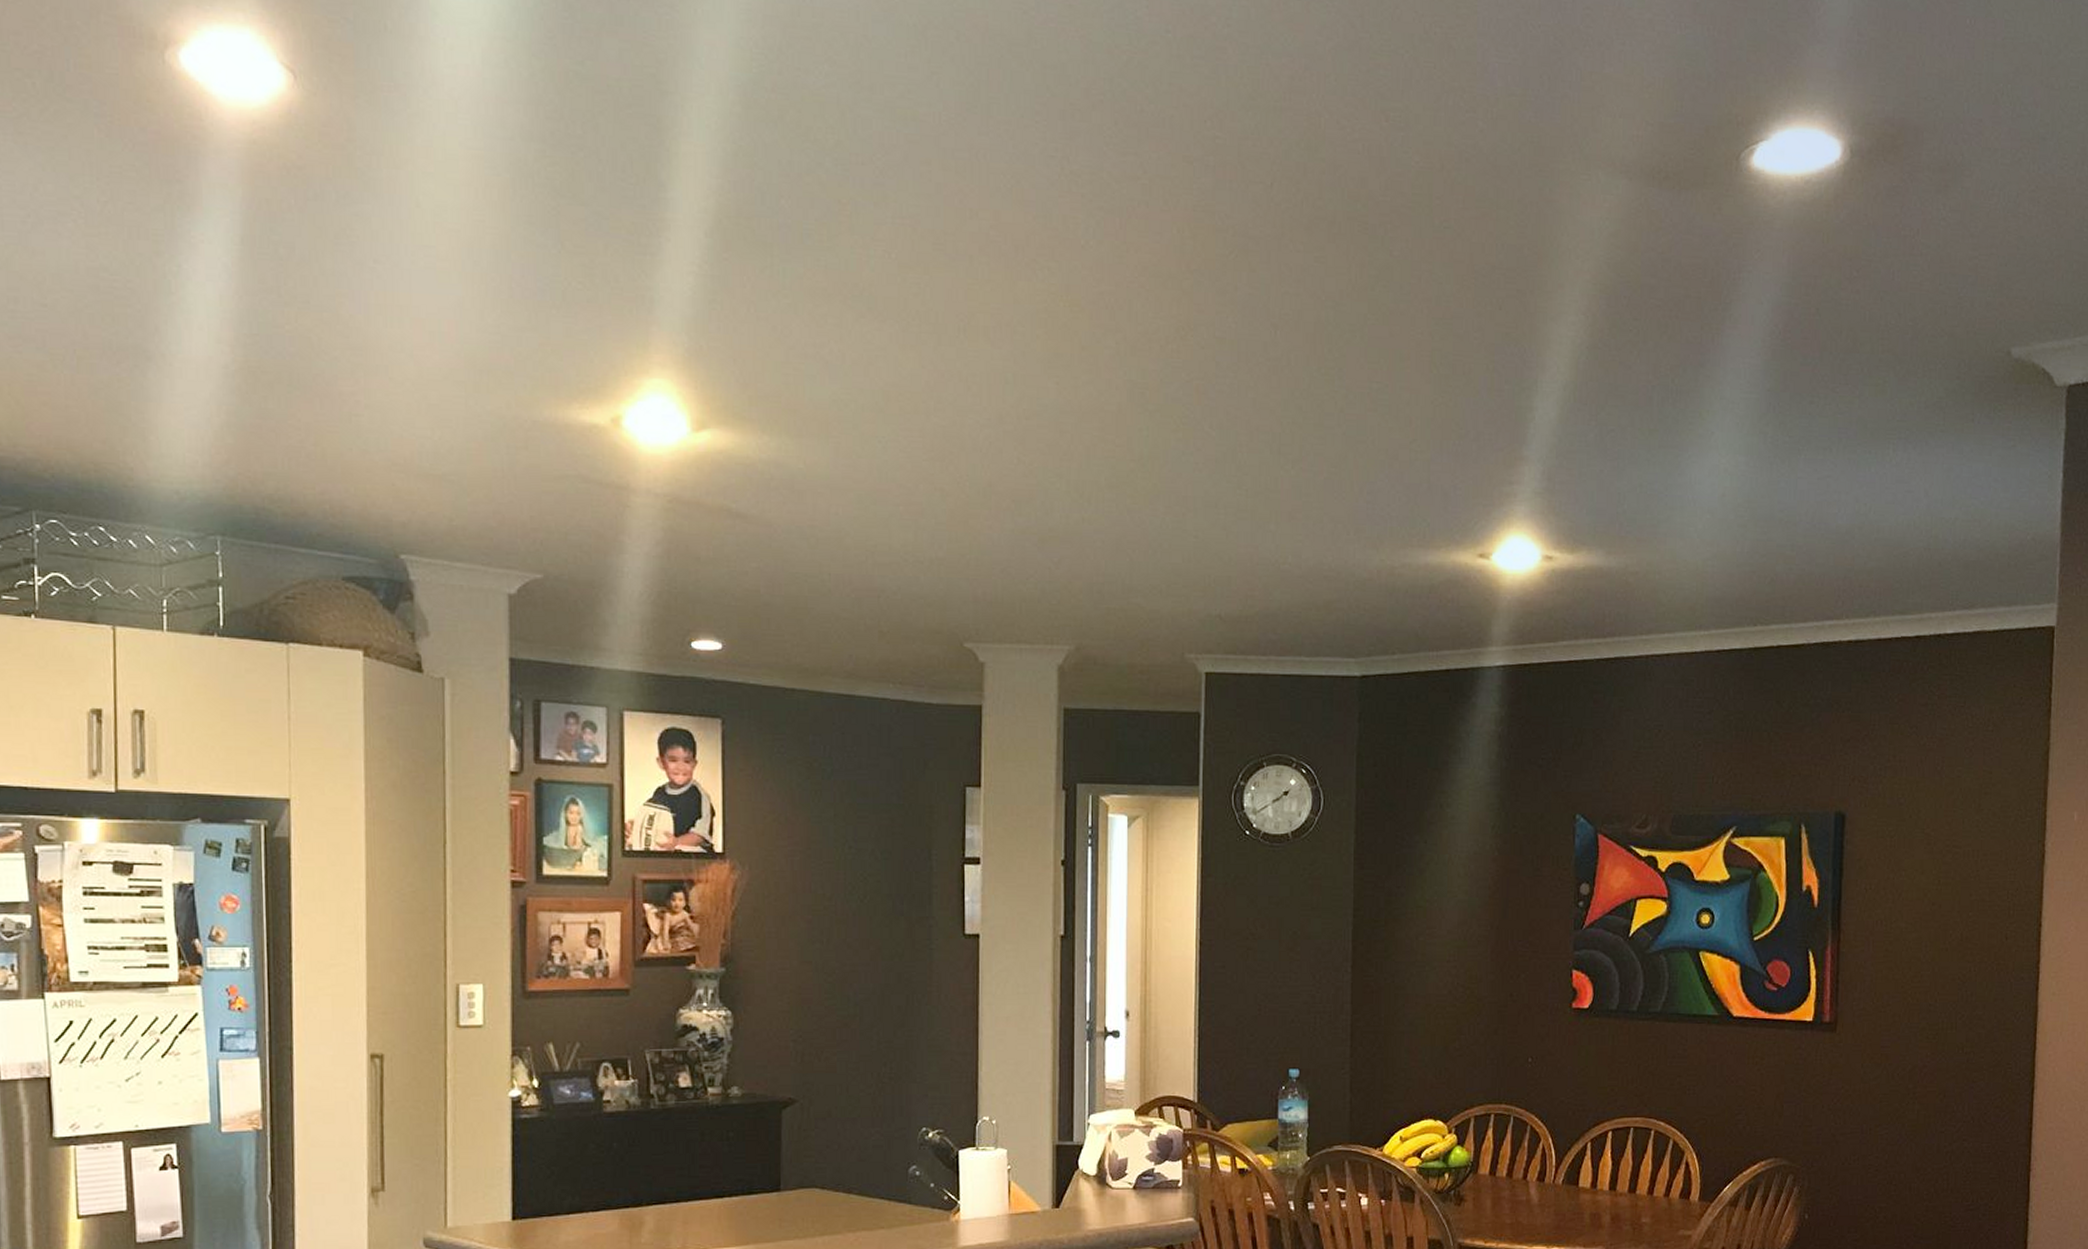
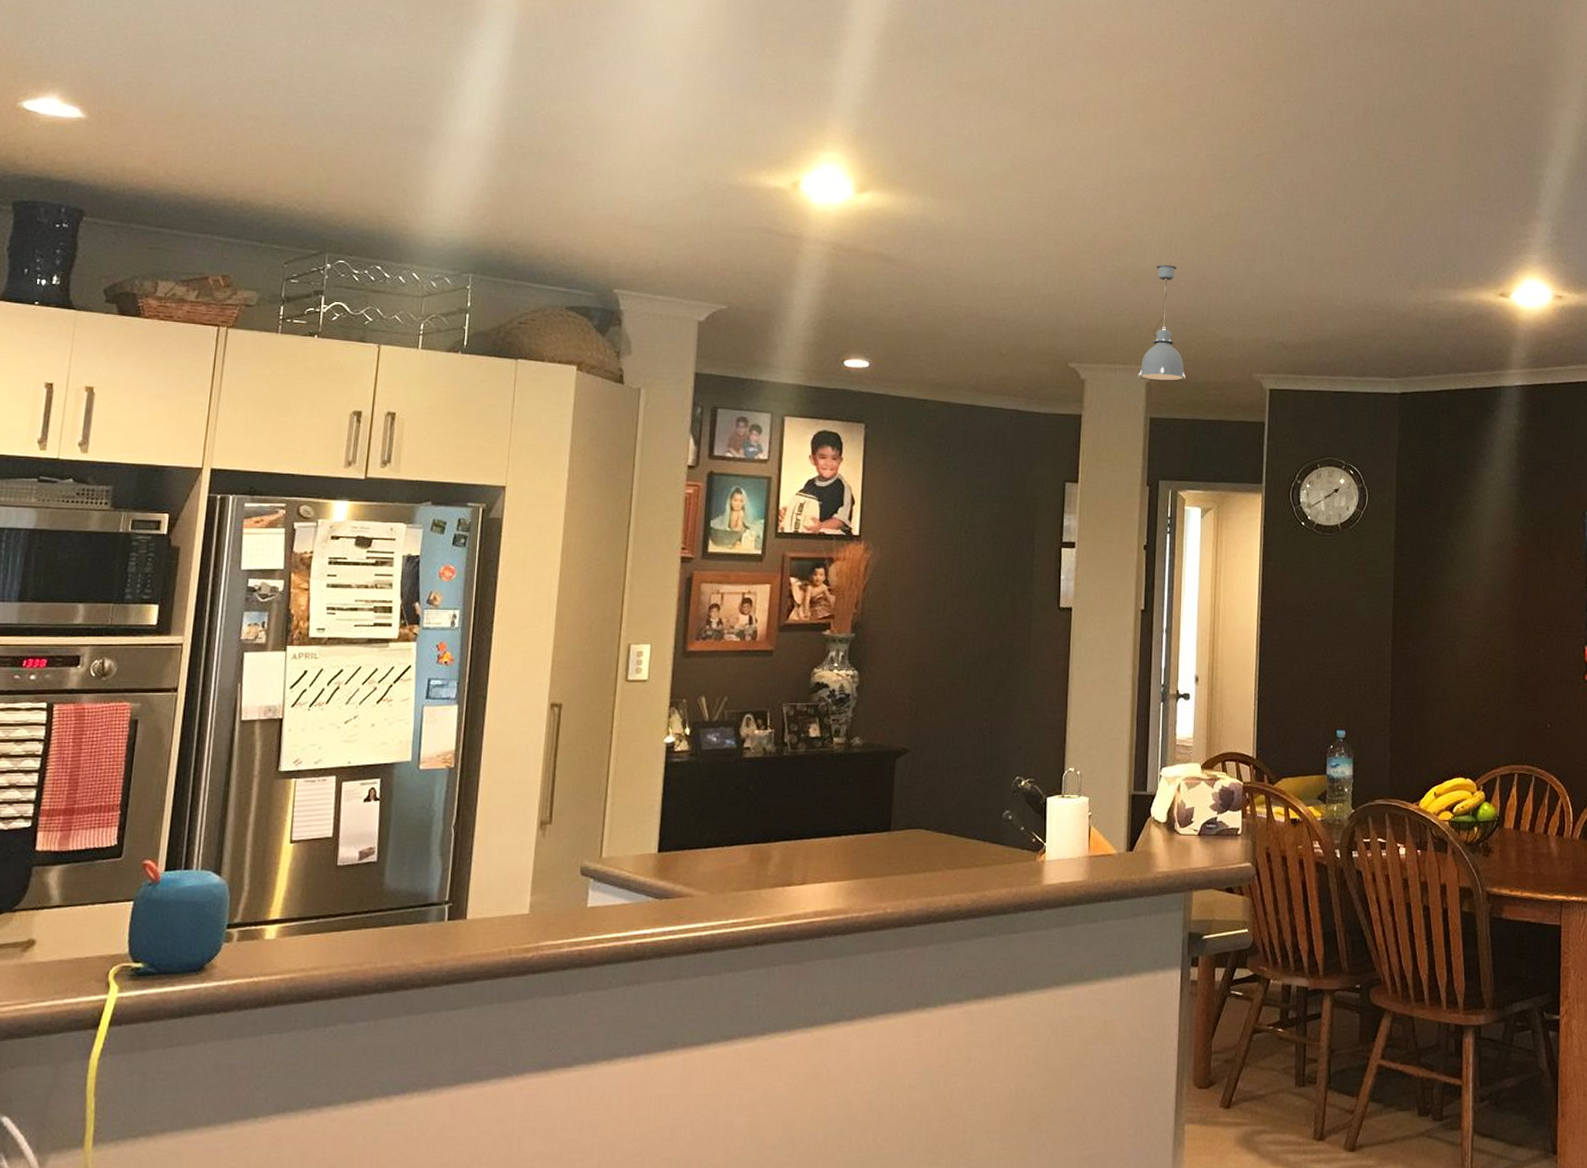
pendant light: none [1049,520,1105,664] -> present [1139,265,1185,381]

